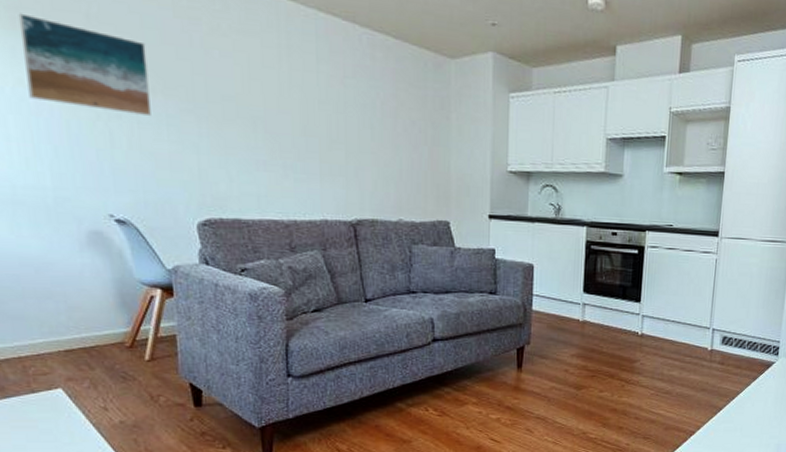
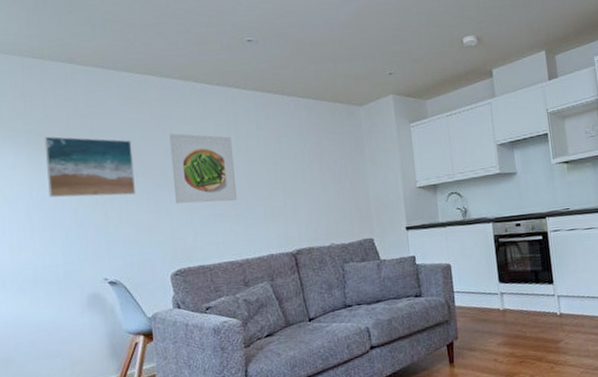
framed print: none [198,45,287,148] -> present [169,133,238,204]

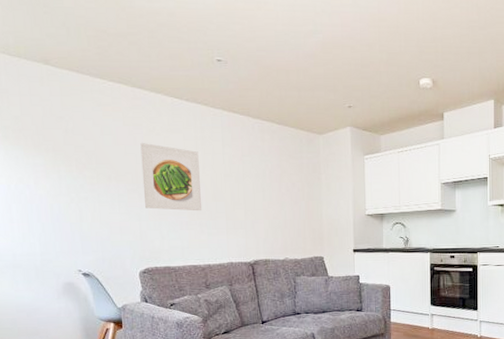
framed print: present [44,136,135,198] -> none [21,133,108,197]

